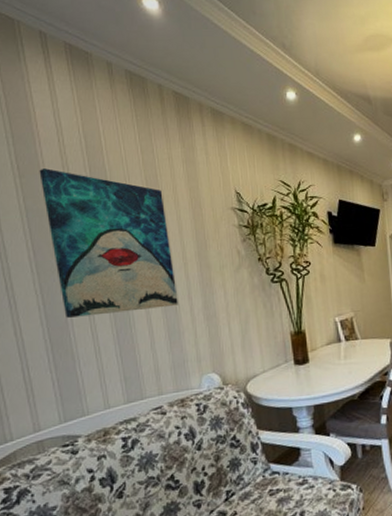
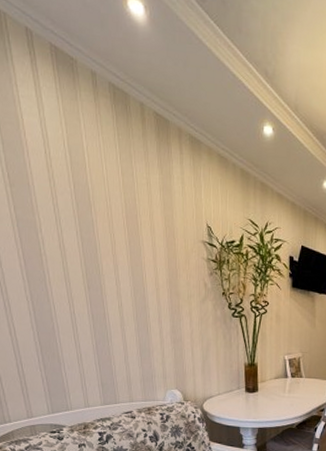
wall art: present [39,168,178,318] -> none [28,180,150,327]

